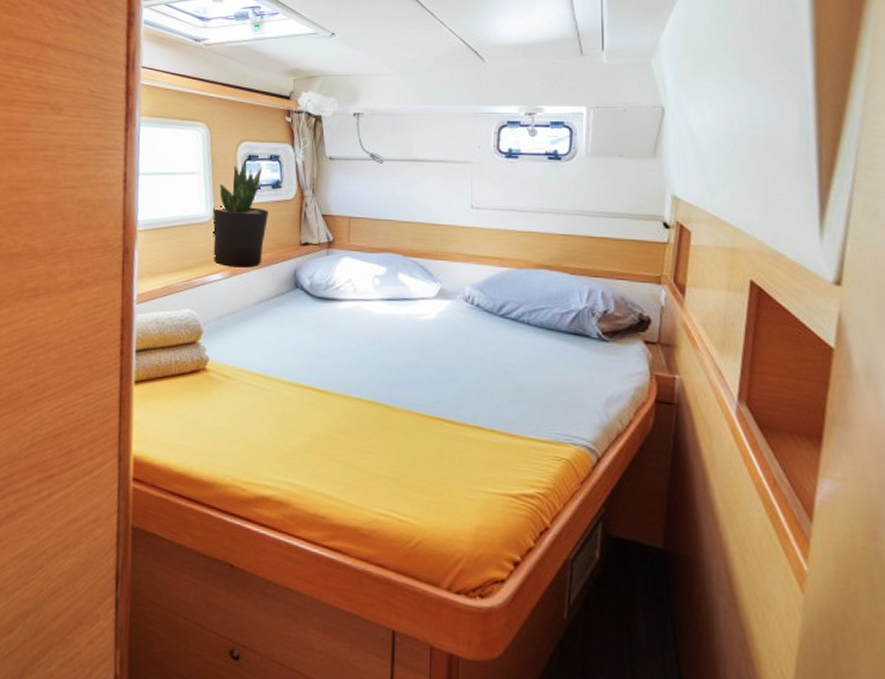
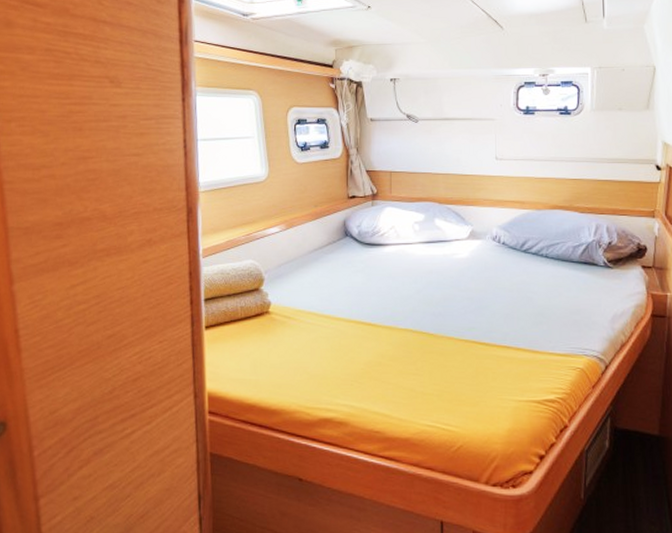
planter: present [212,159,269,268] -> none [268,123,318,221]

